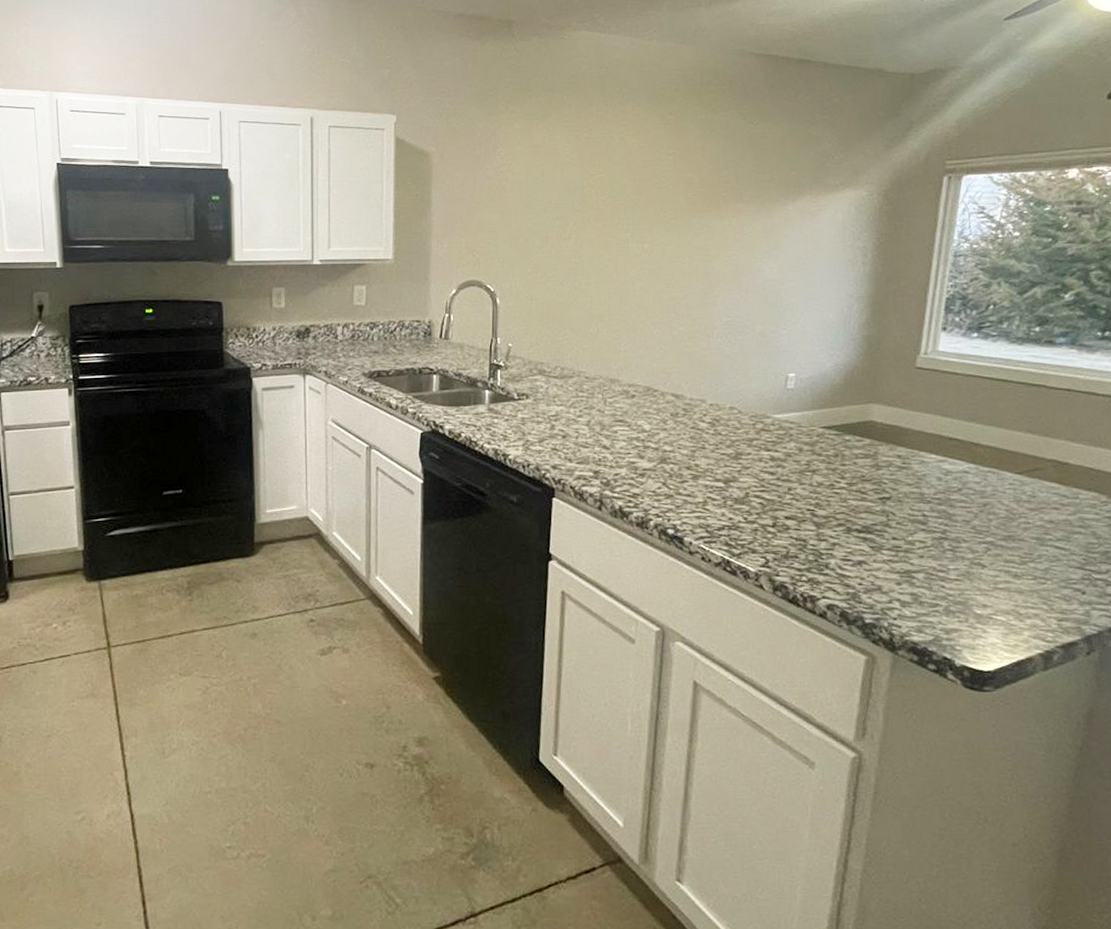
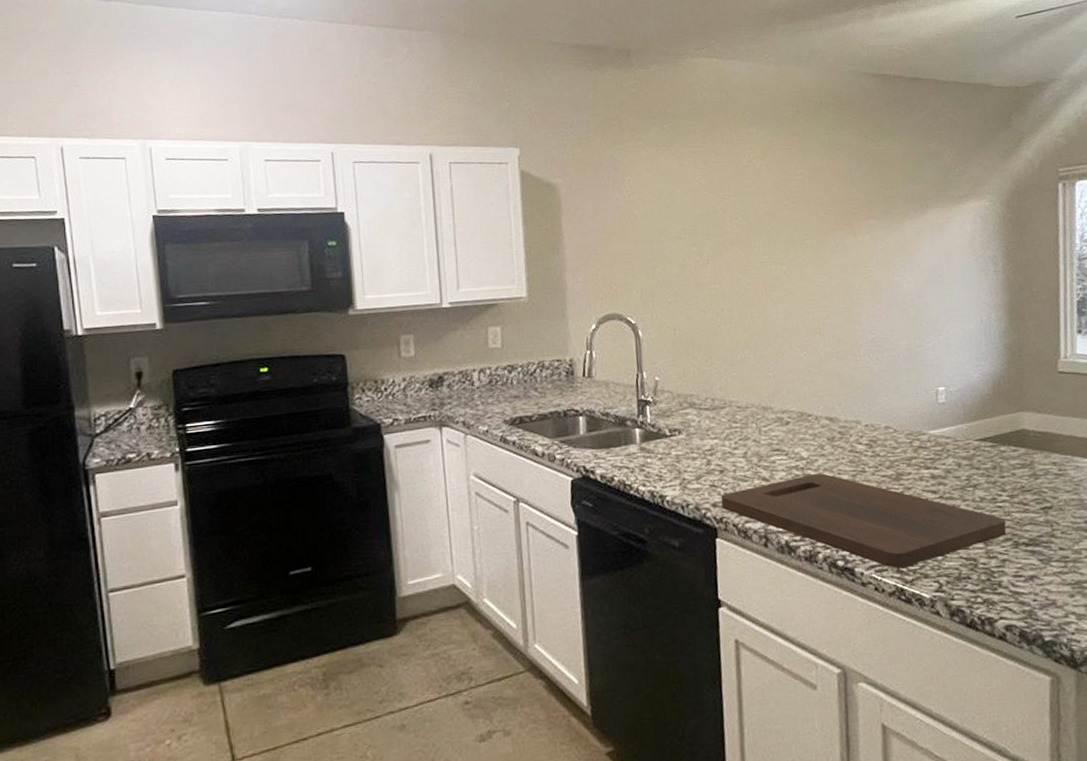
cutting board: none [561,446,841,541] -> present [720,473,1007,568]

